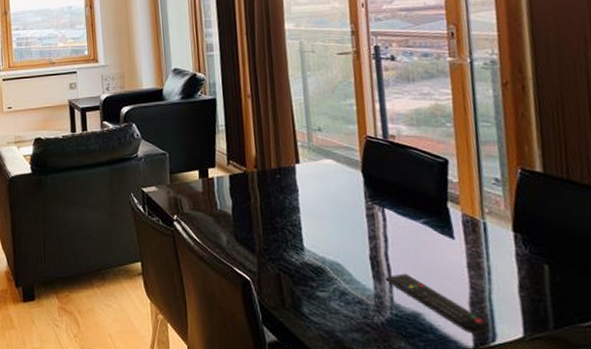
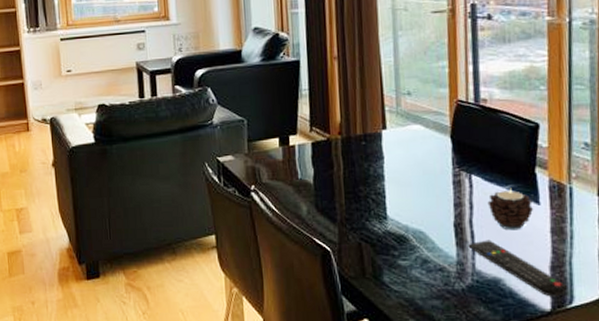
candle: none [402,222,449,265] -> present [487,188,534,231]

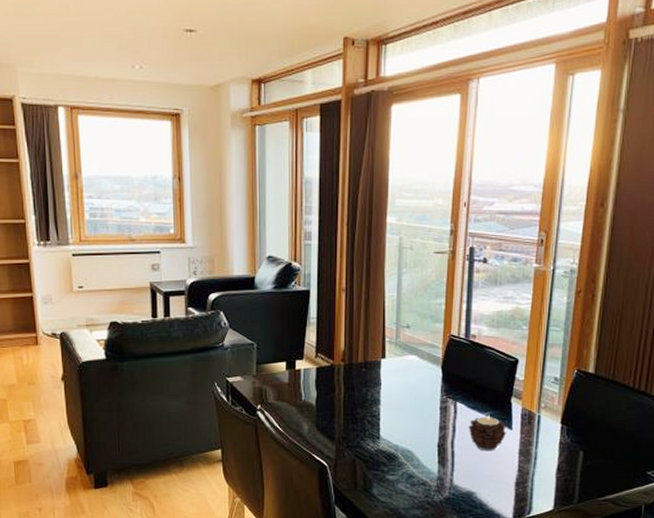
remote control: present [468,240,567,297] -> none [448,459,527,508]

